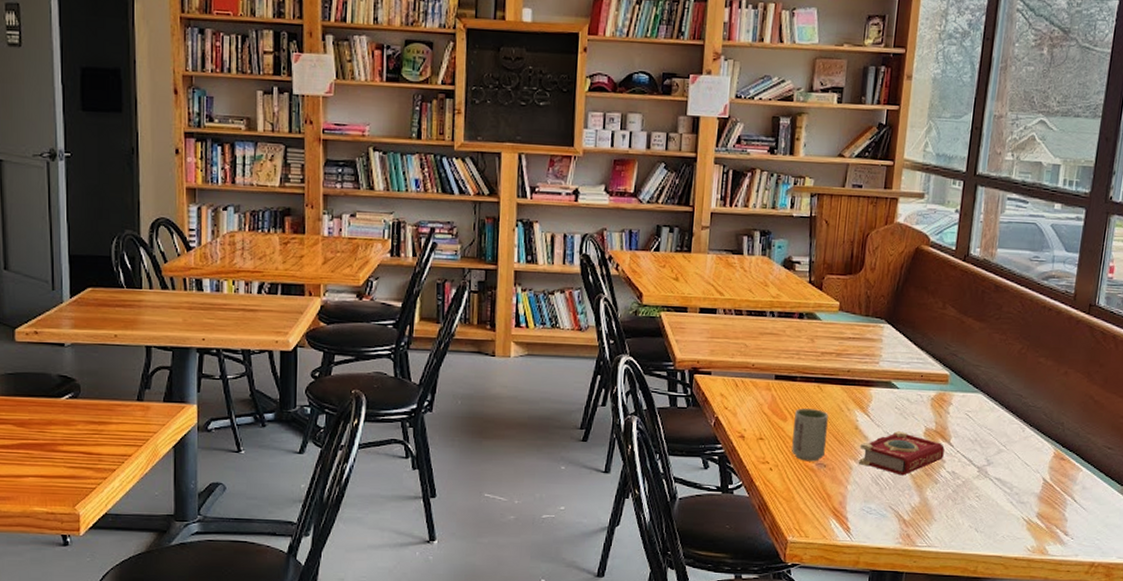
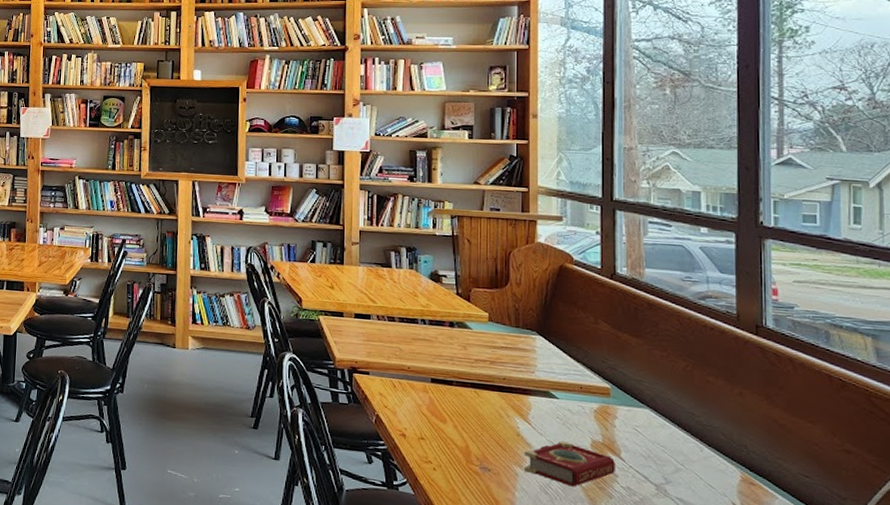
cup: present [791,408,828,462] -> none [454,412,488,465]

